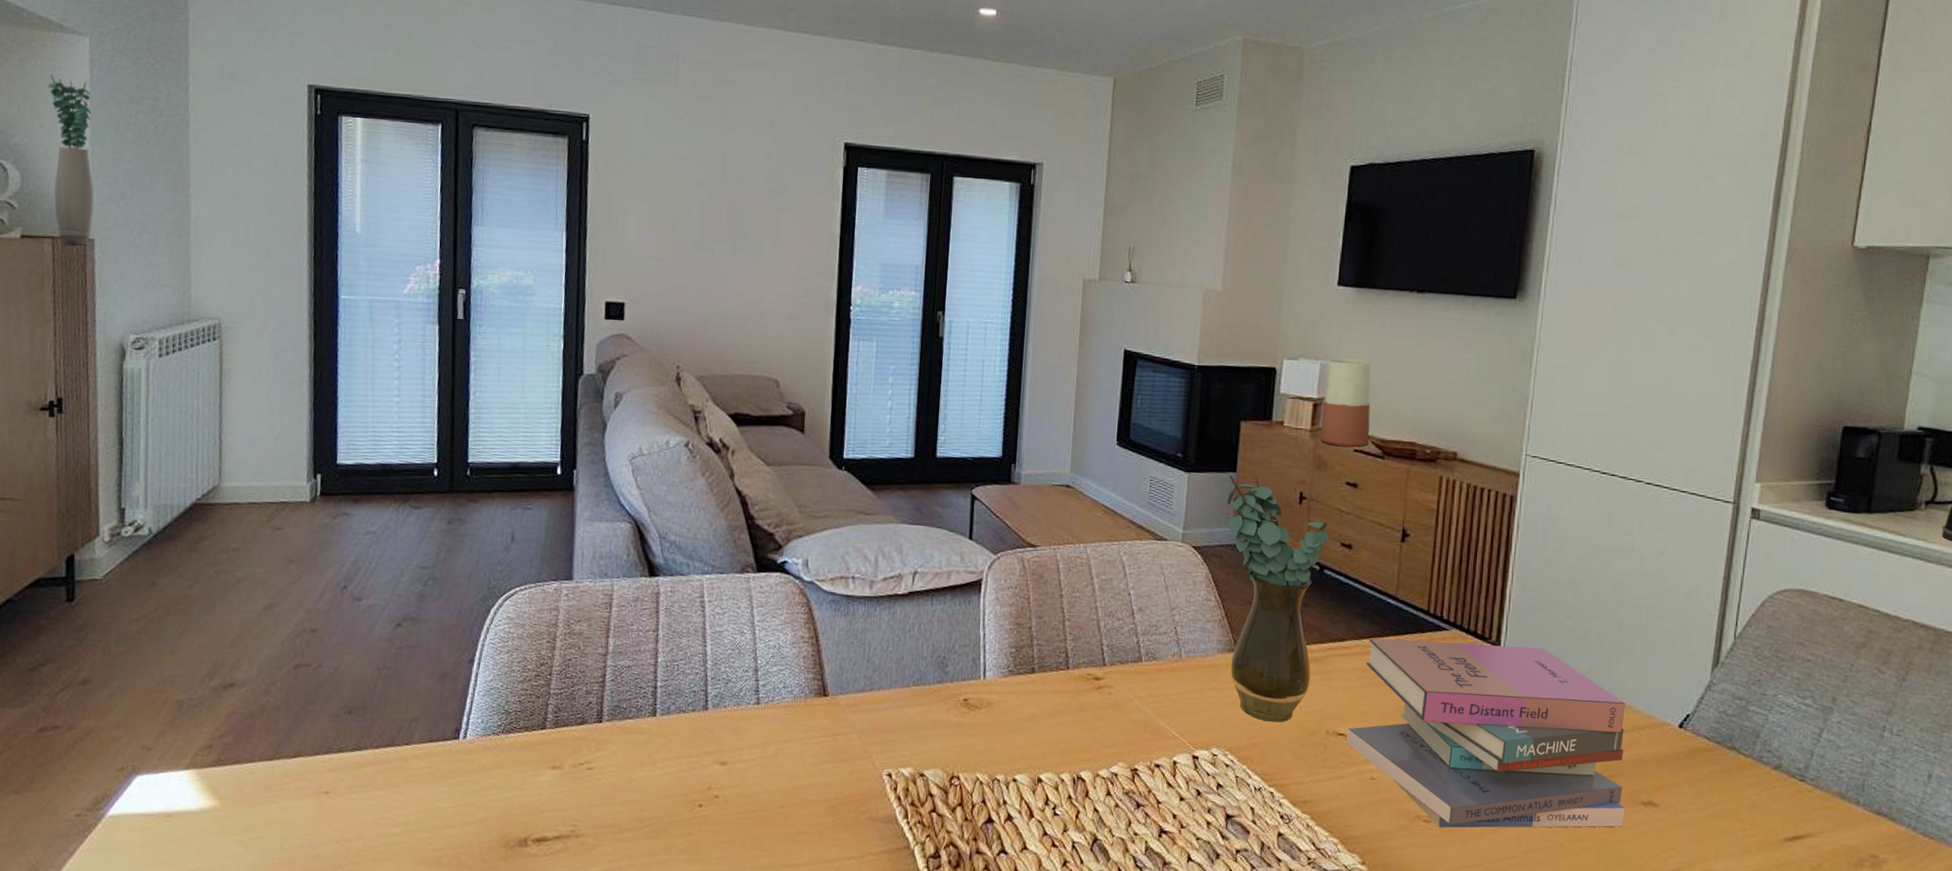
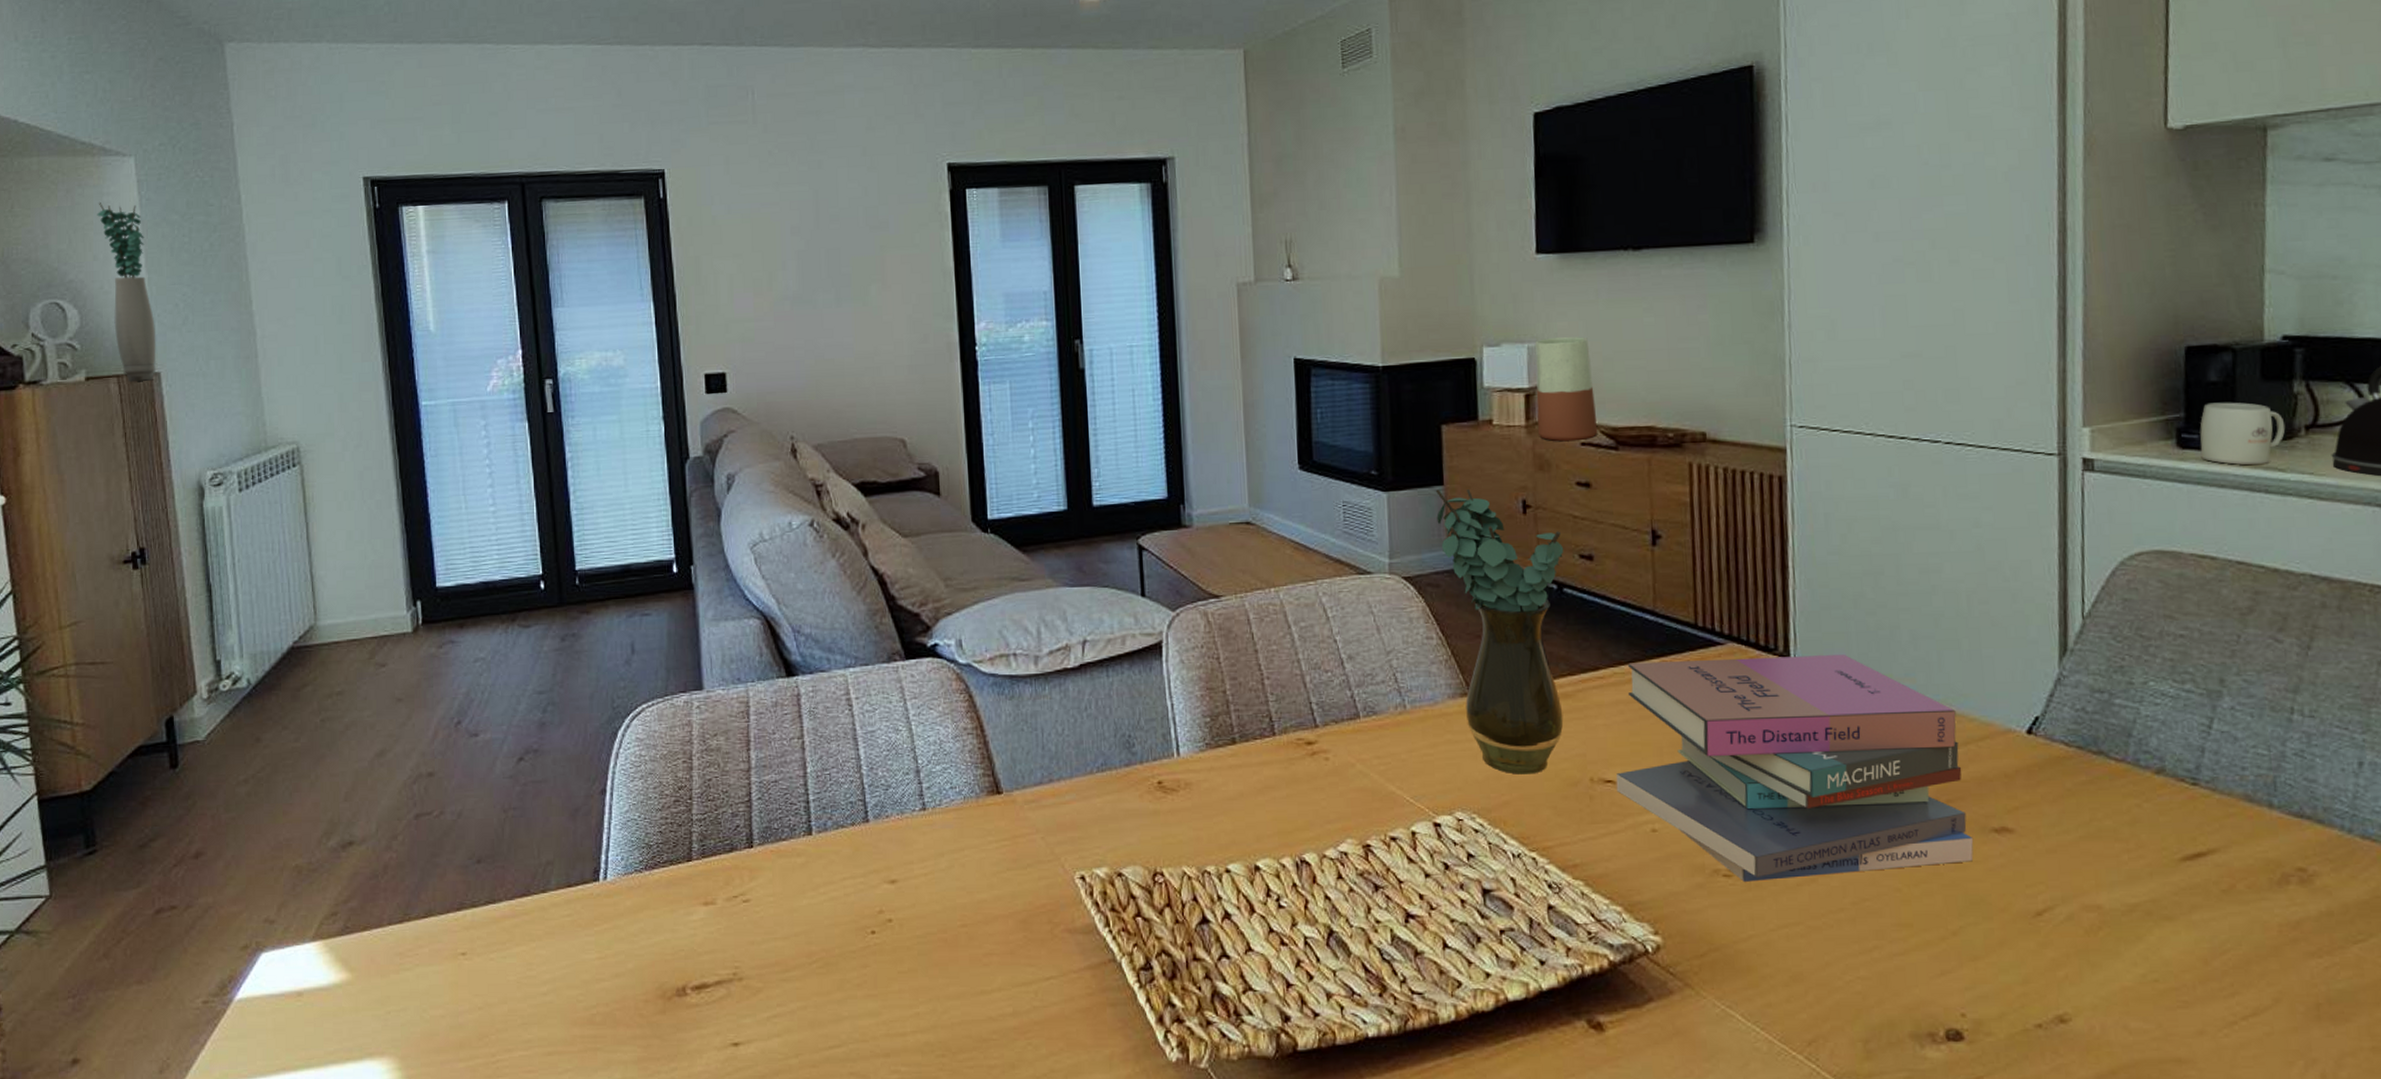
mug: none [1843,474,1911,529] -> present [2199,402,2286,466]

